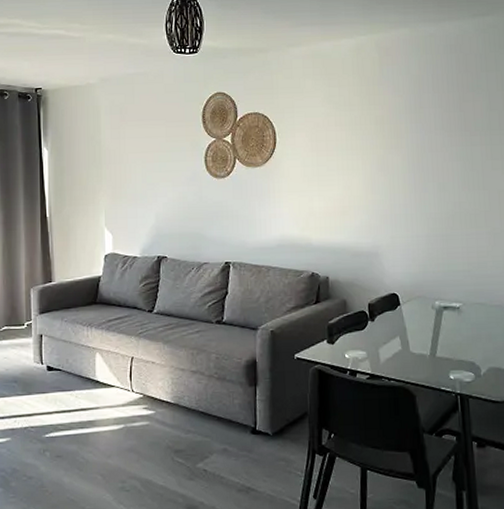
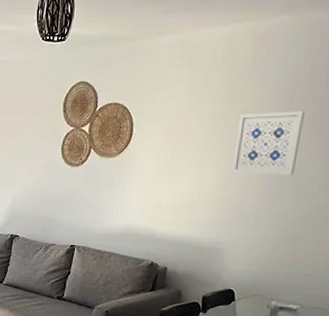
wall art: none [376,114,435,177] -> present [231,111,305,175]

